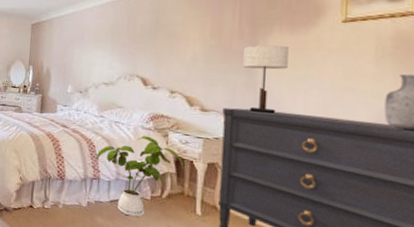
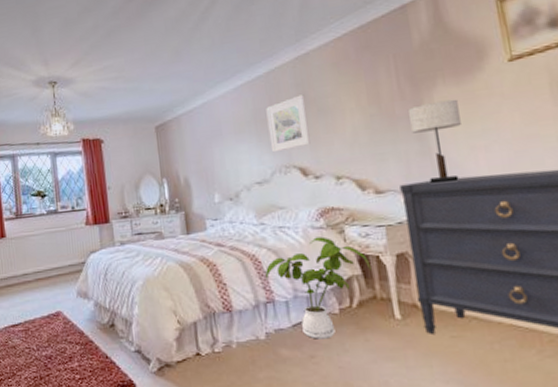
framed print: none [121,19,158,62] -> present [266,94,311,153]

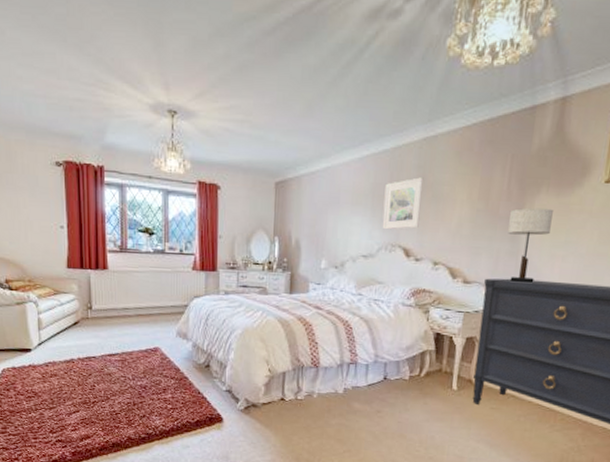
house plant: present [265,236,371,339] -> none [353,313,444,399]

